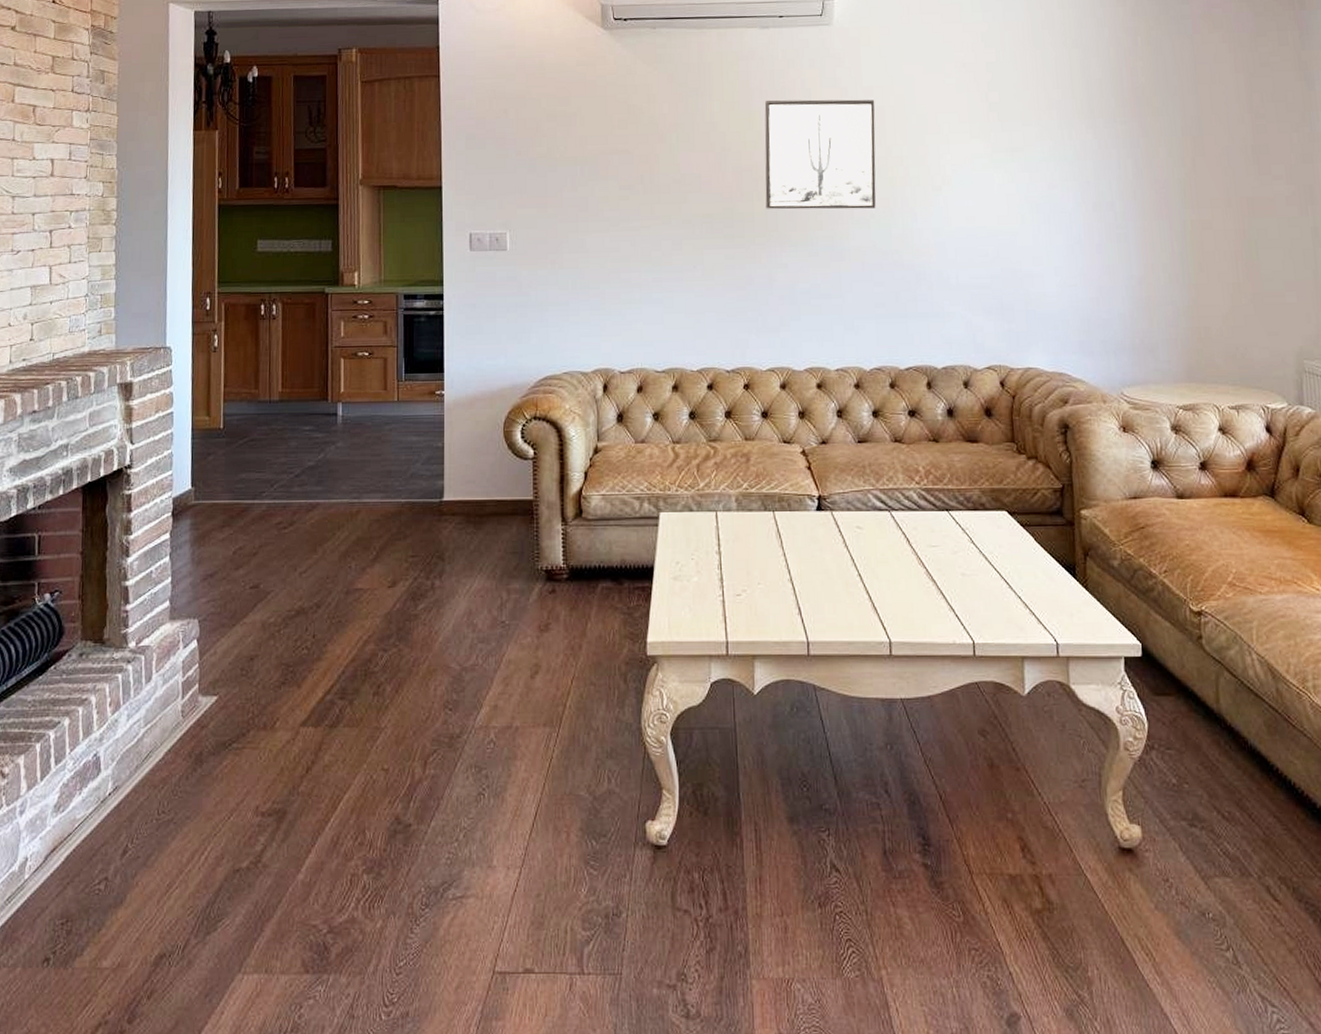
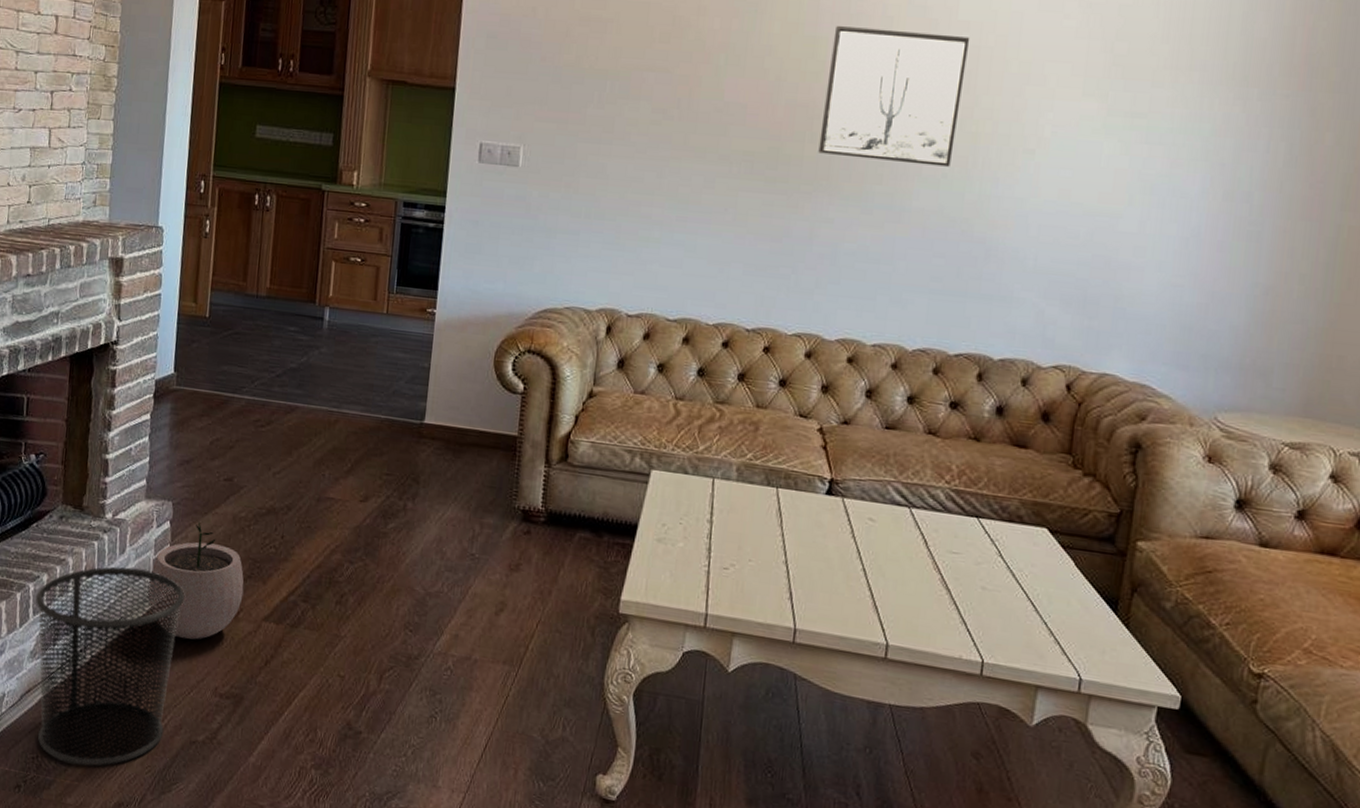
waste bin: none [56,695,218,922] -> present [35,566,185,767]
plant pot: none [179,634,279,761] -> present [148,521,244,640]

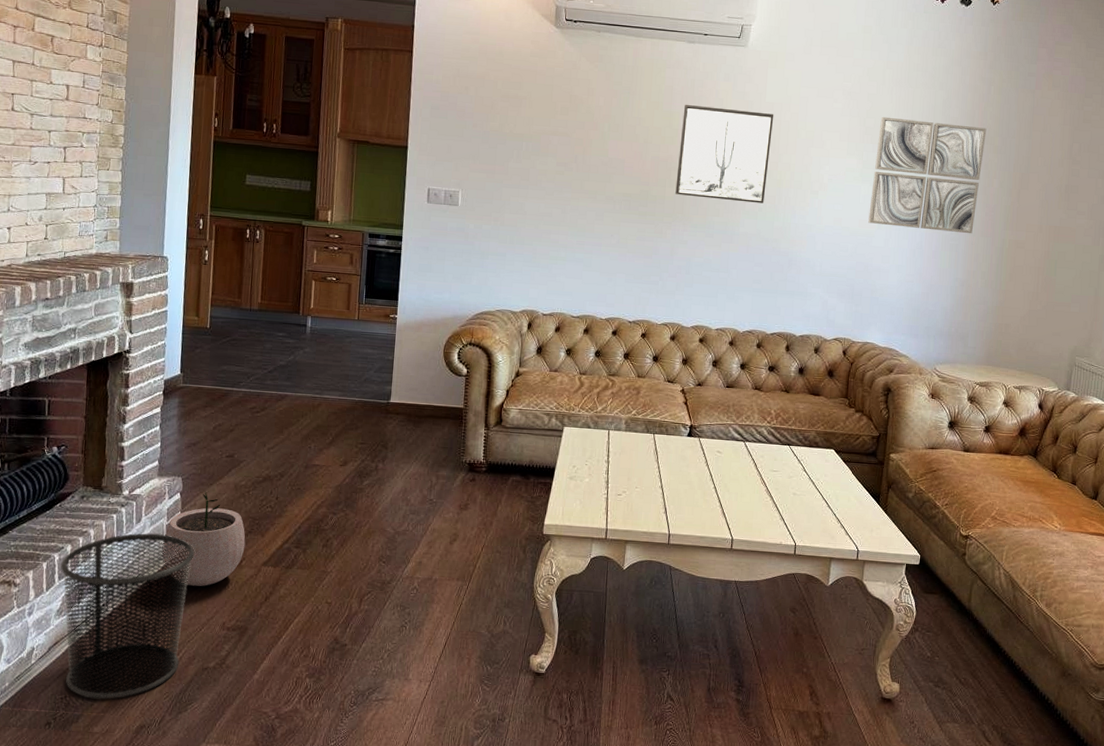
wall art: none [1113,38,1316,216] -> present [868,116,987,234]

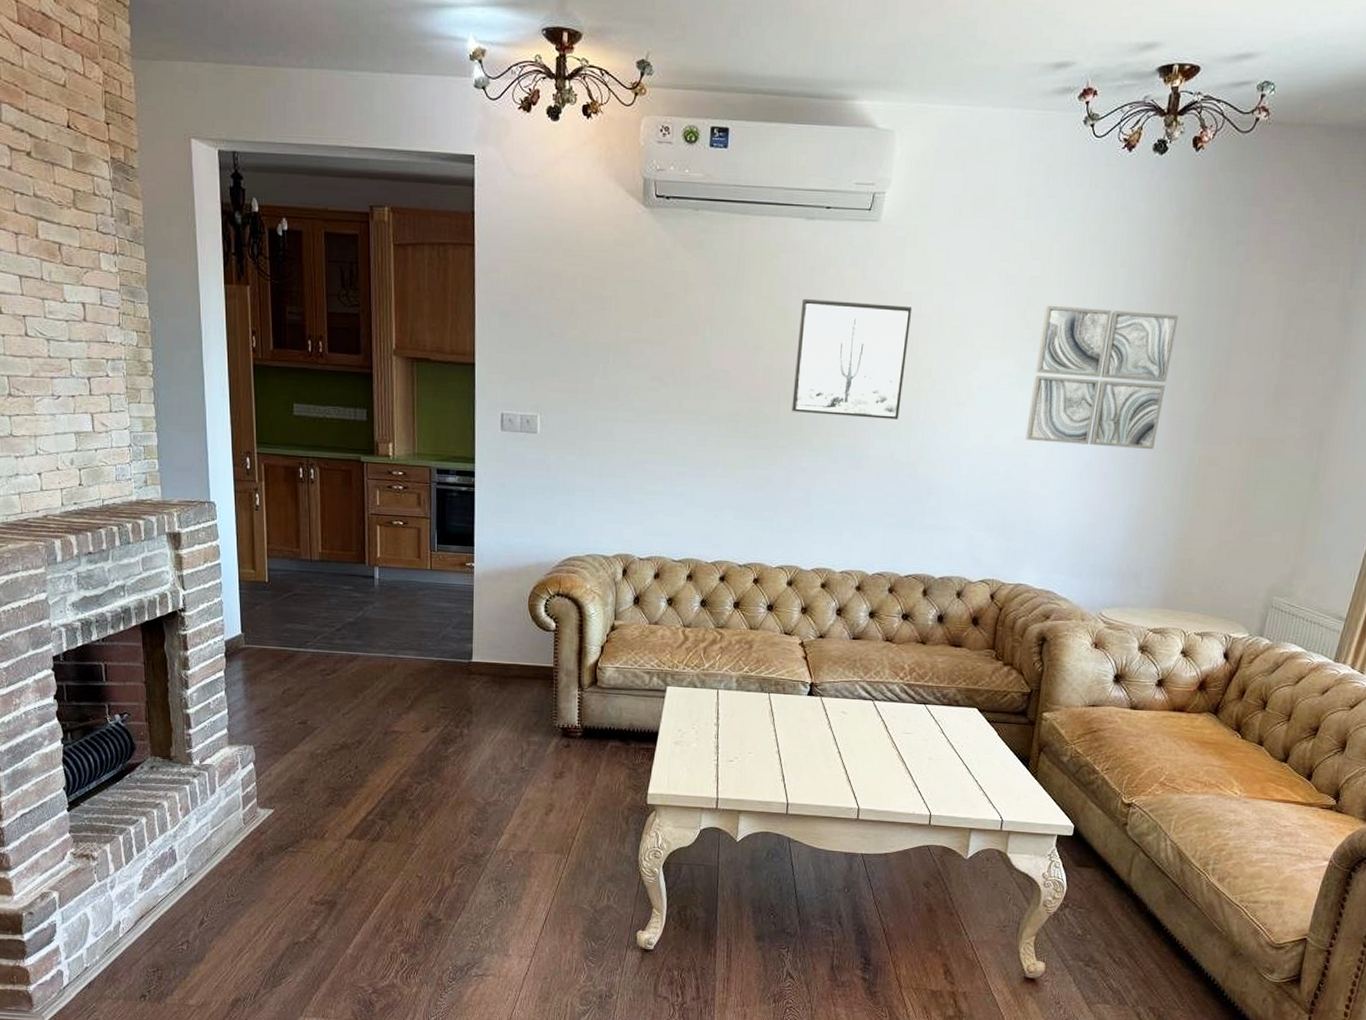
waste bin: present [60,533,195,700] -> none [137,805,275,973]
plant pot: present [162,491,246,587] -> none [241,760,327,860]

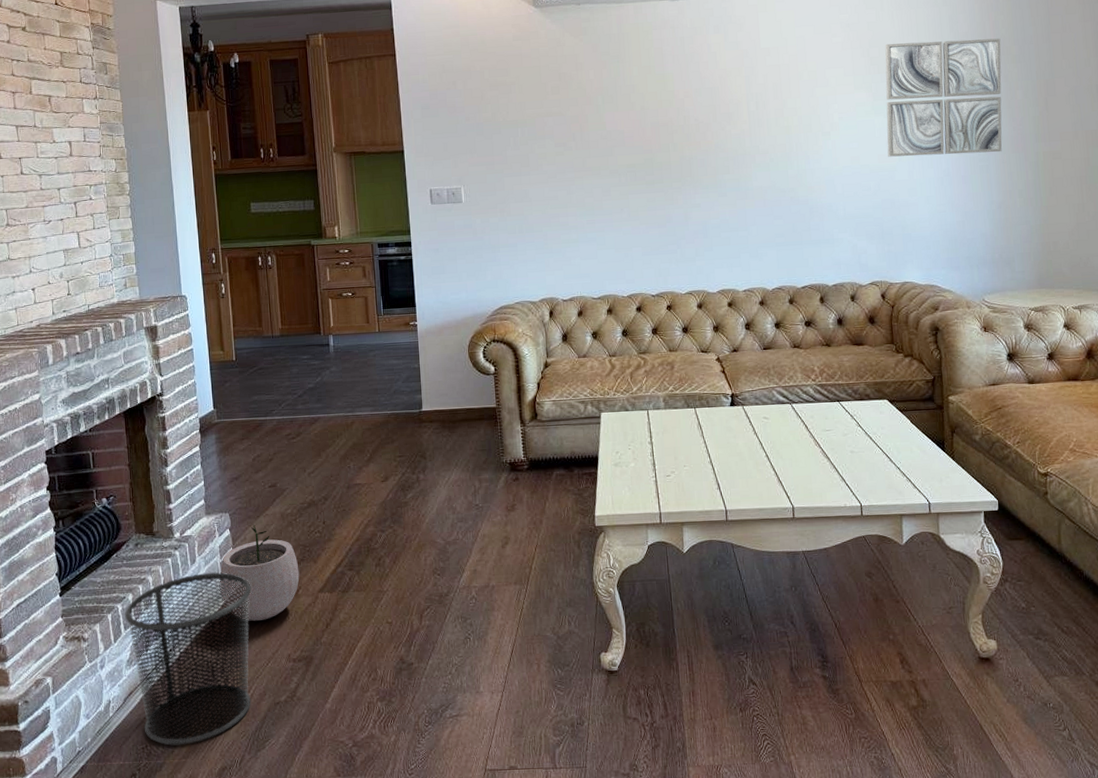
waste bin: none [137,805,275,973] -> present [124,572,252,746]
plant pot: none [241,760,327,860] -> present [220,524,300,622]
wall art: present [792,298,913,420] -> none [676,59,775,158]

